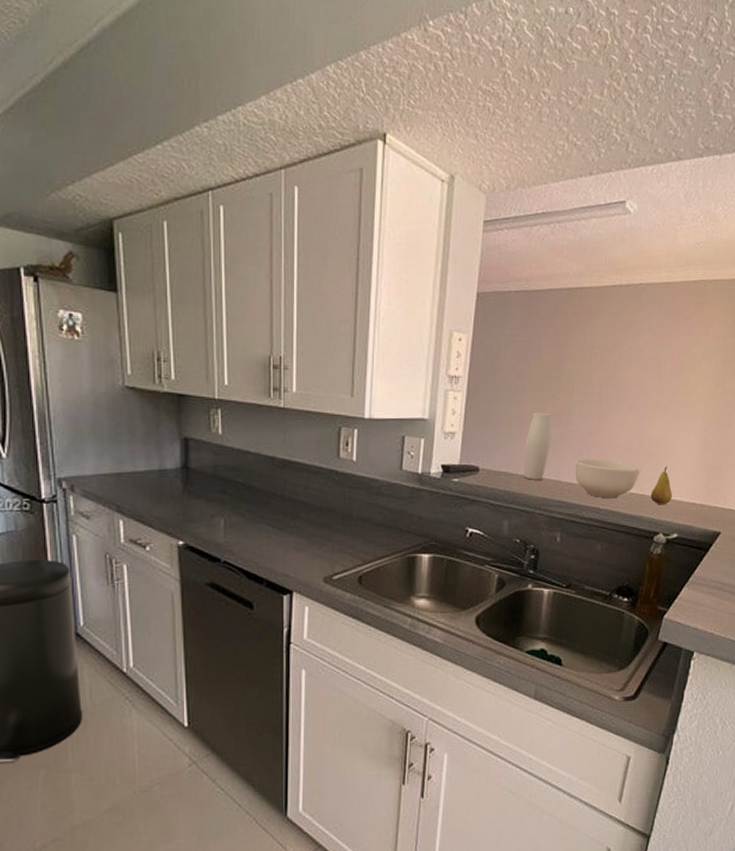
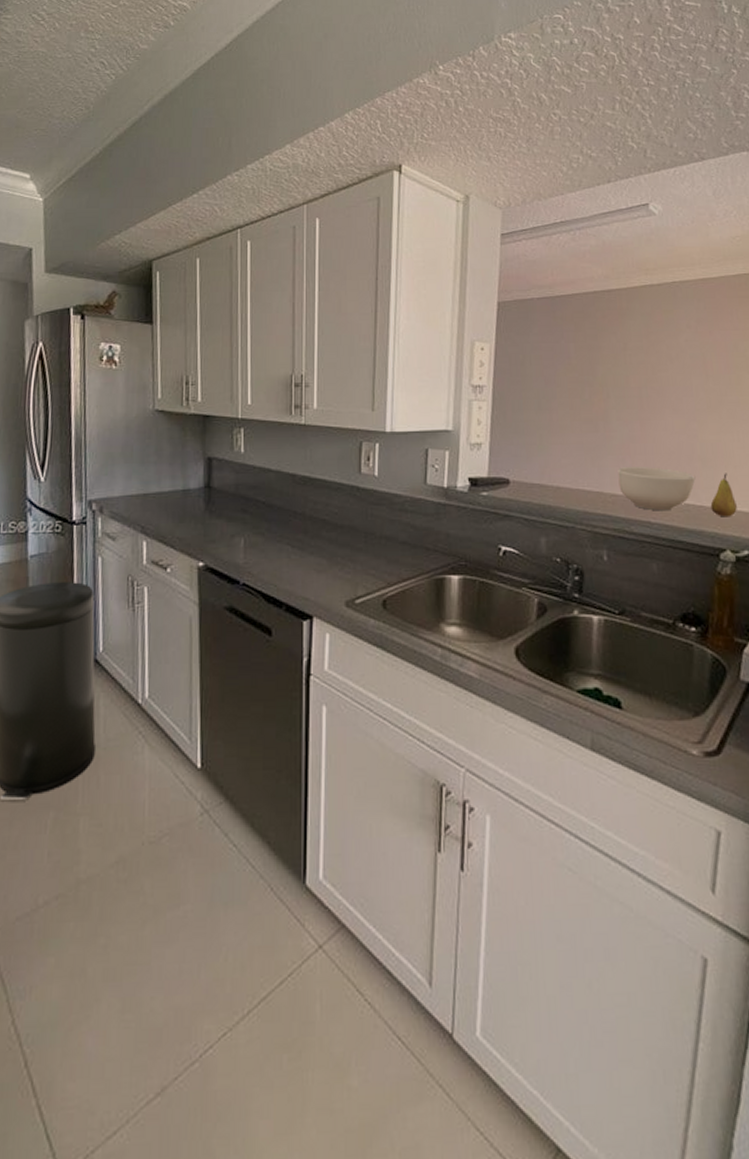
vase: present [524,412,551,480] -> none [559,419,589,492]

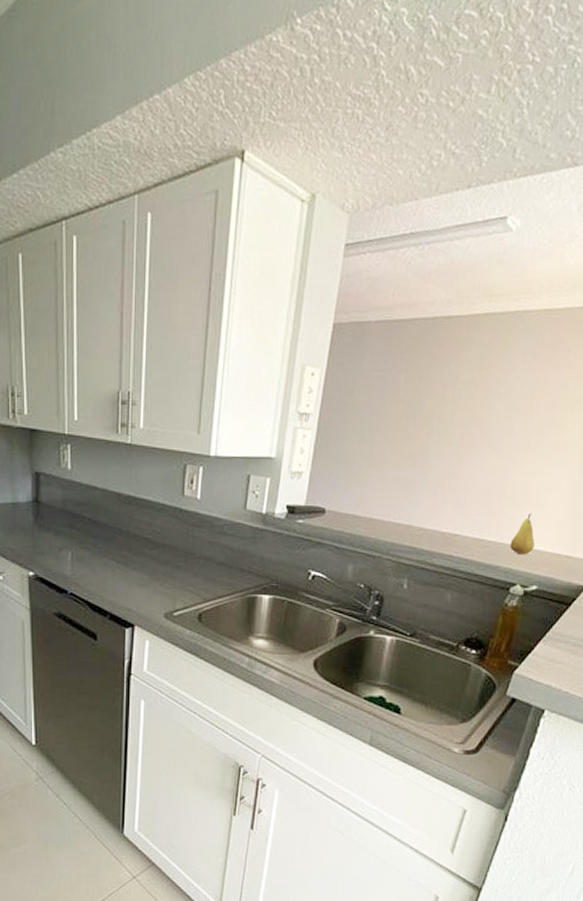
bowl: present [618,467,696,511] -> none [428,503,502,546]

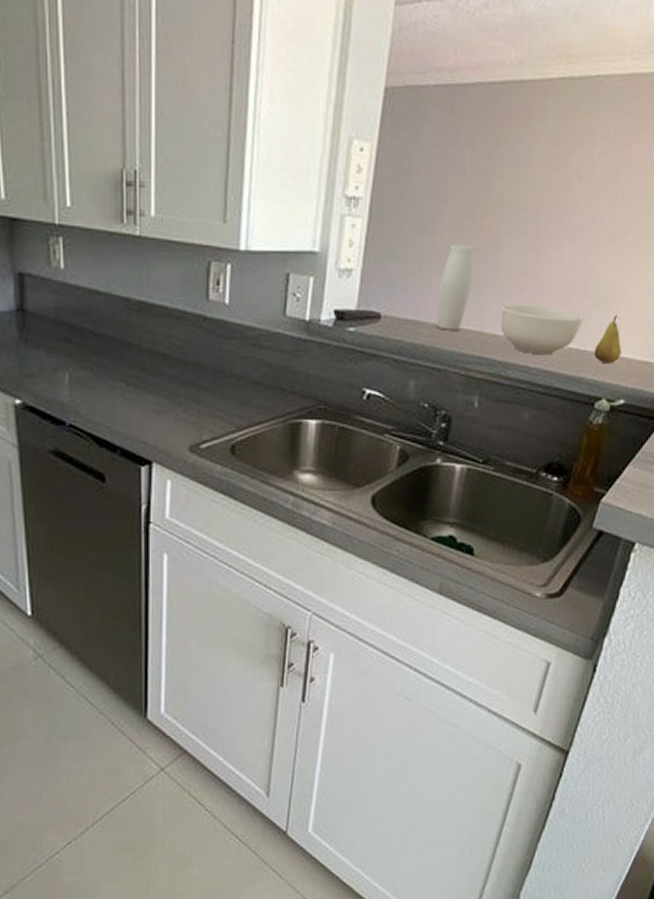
vase: none [373,452,406,524] -> present [437,244,474,331]
bowl: none [428,503,502,546] -> present [501,304,584,355]

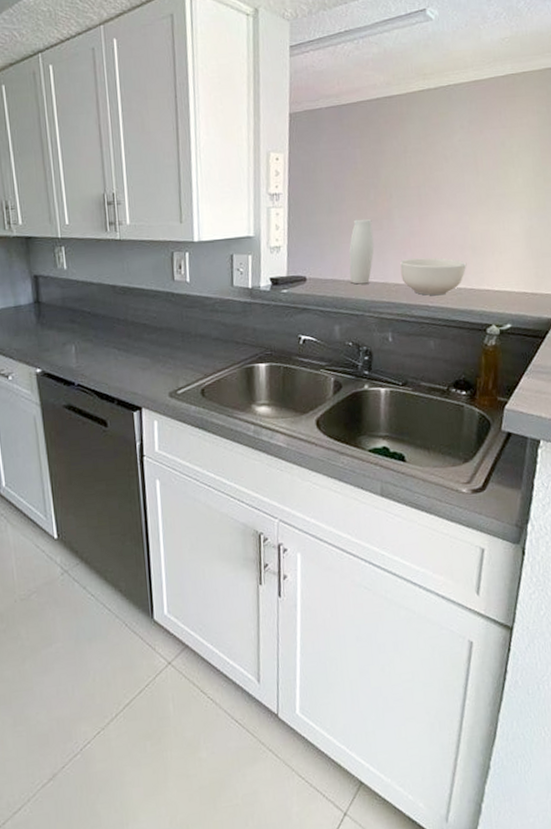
fruit: present [594,315,621,364] -> none [479,258,502,297]

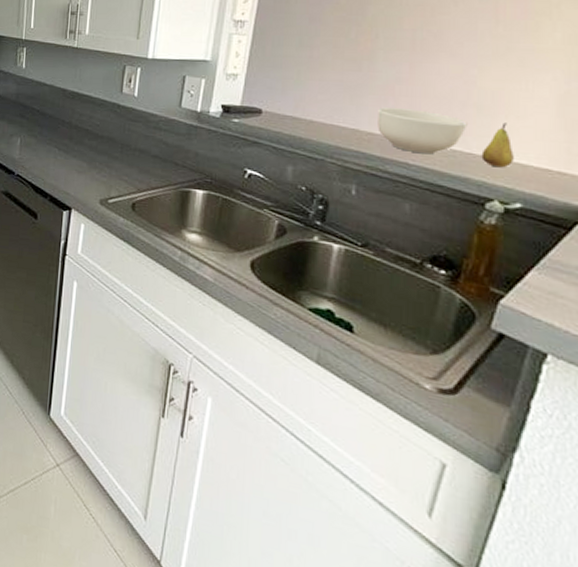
vase: present [349,219,374,285] -> none [314,57,349,127]
fruit: none [479,258,502,297] -> present [481,122,514,168]

